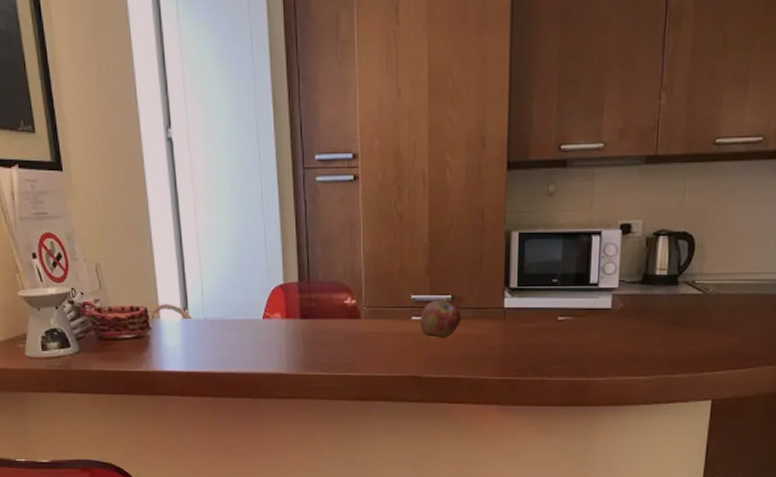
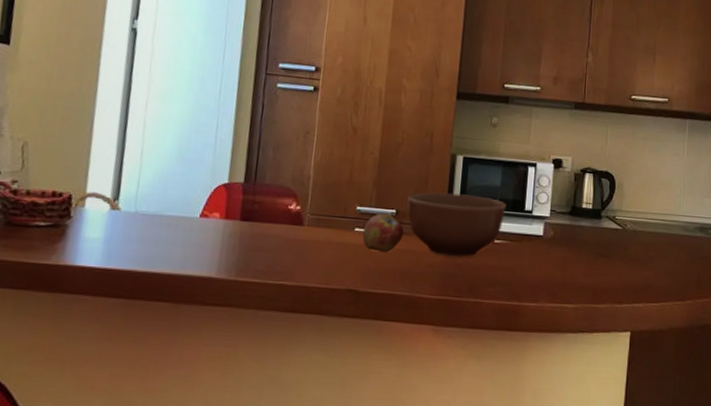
bowl: none [461,272,569,336] -> present [407,192,507,257]

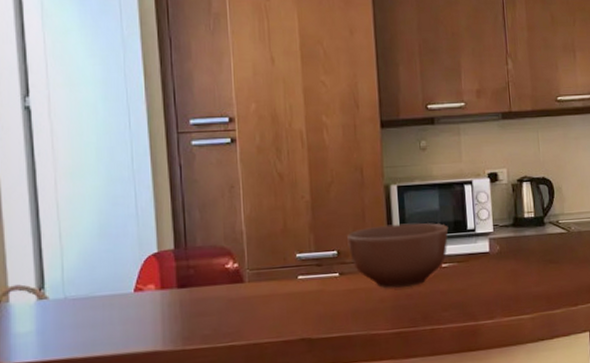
fruit: present [362,213,405,252] -> none [306,256,350,296]

